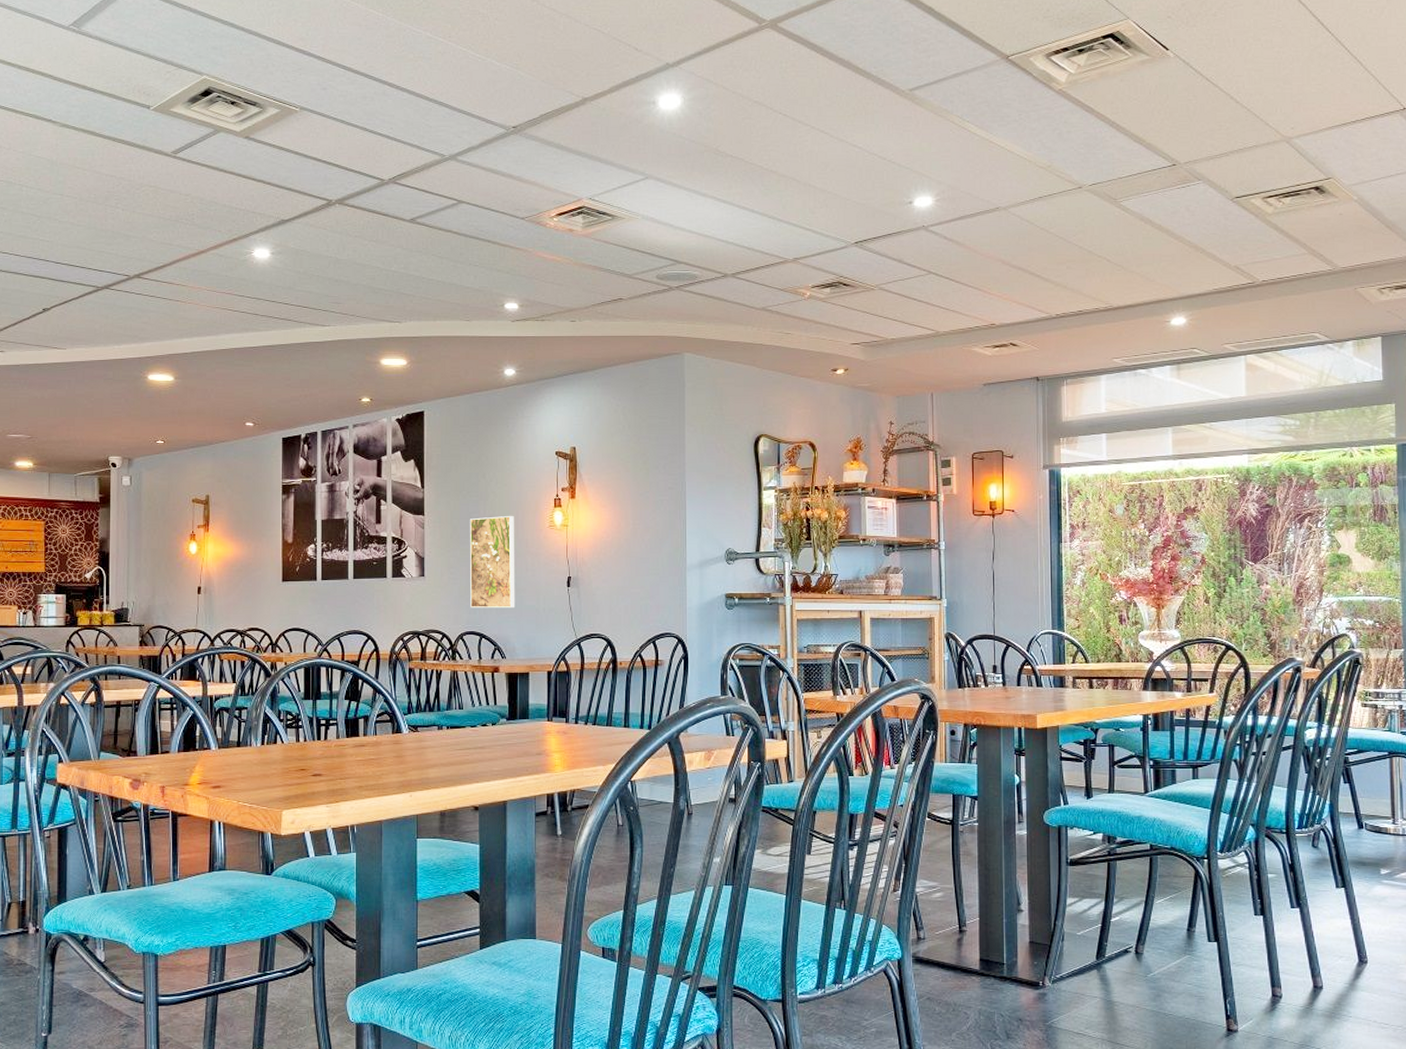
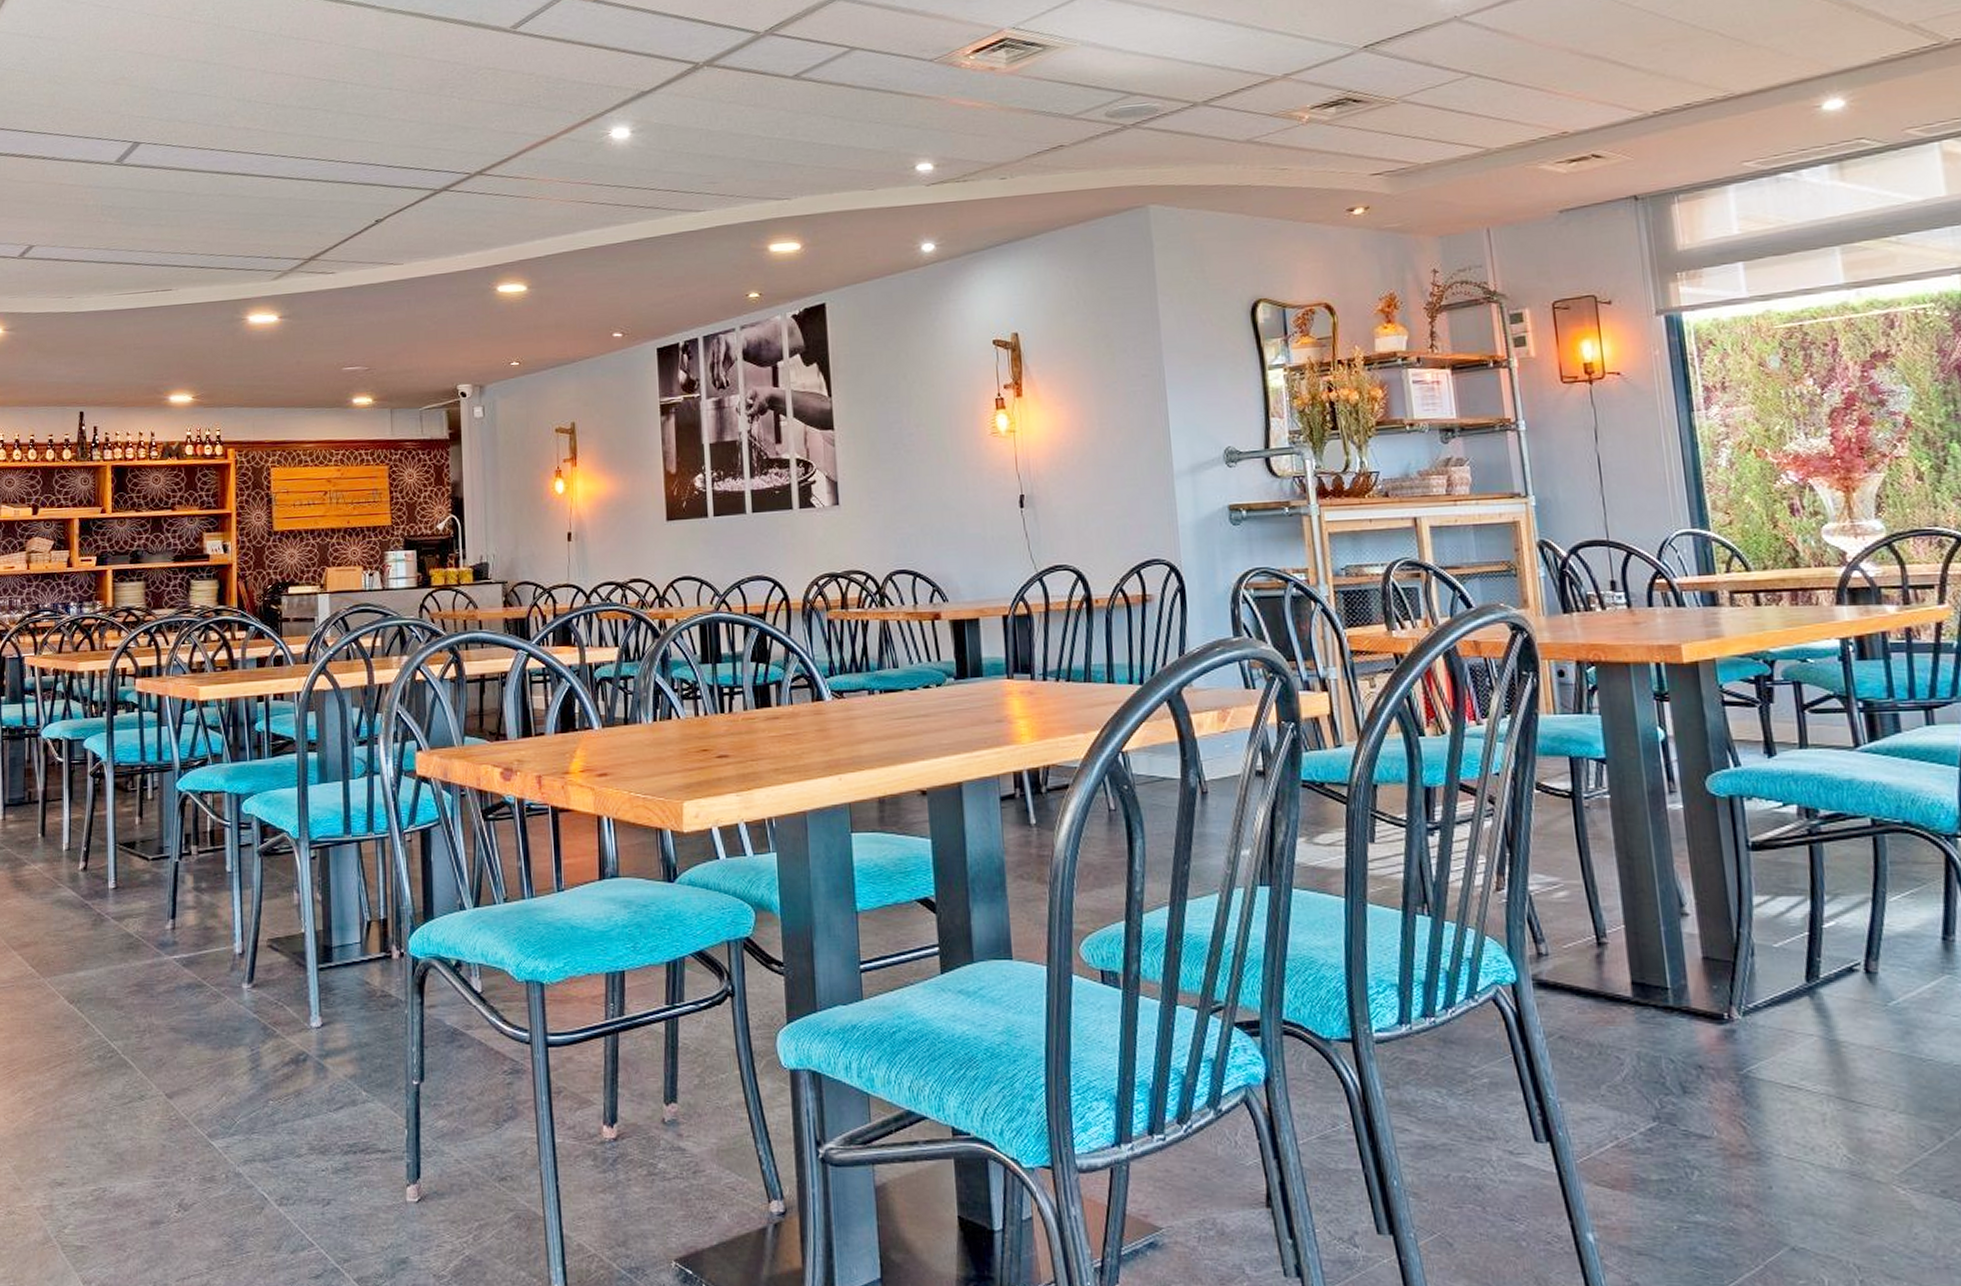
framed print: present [469,515,515,609] -> none [890,423,956,541]

